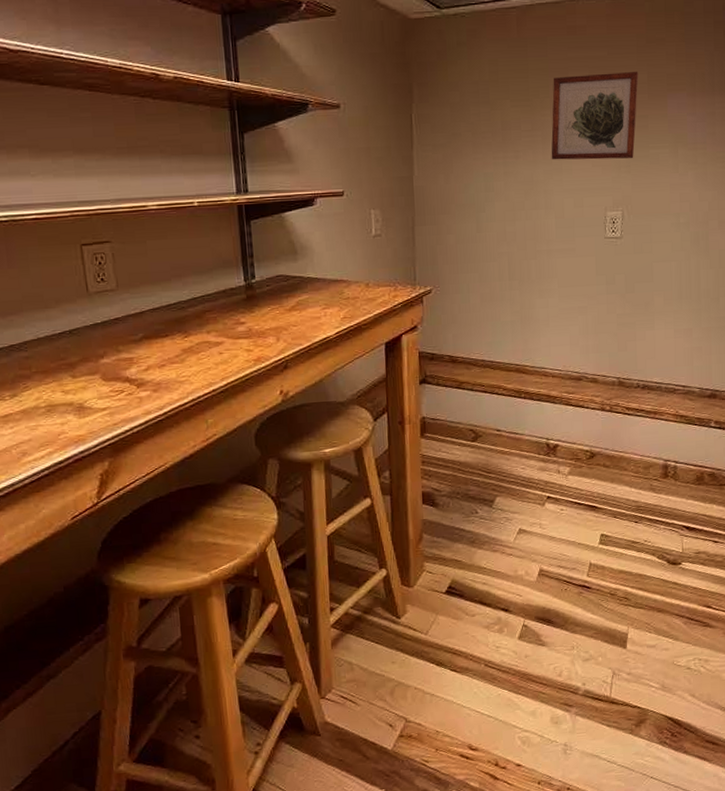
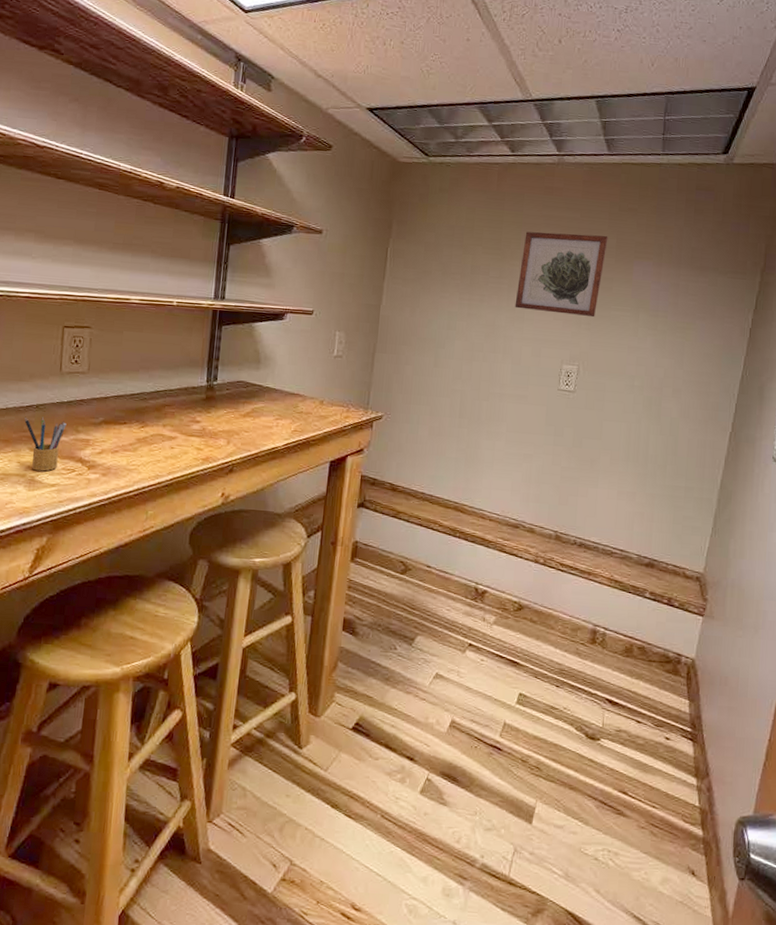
pencil box: none [59,341,106,398] -> present [24,416,67,472]

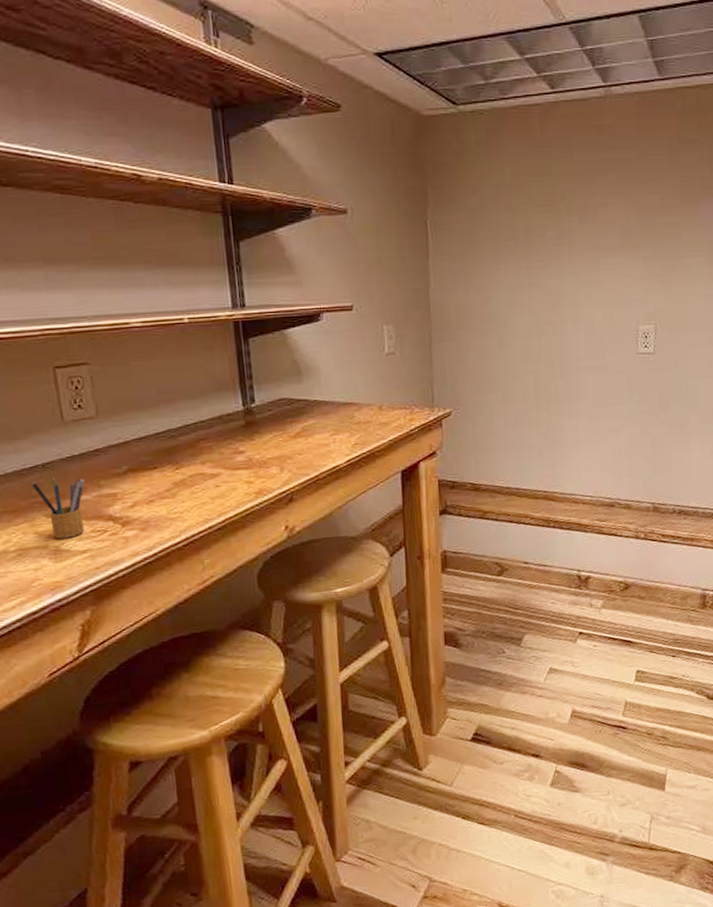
wall art: present [514,232,608,318] -> none [578,174,671,270]

